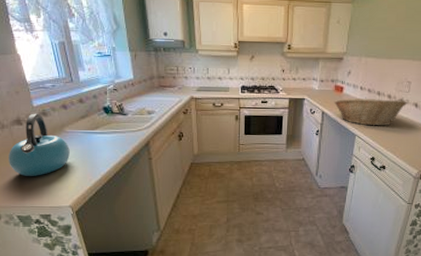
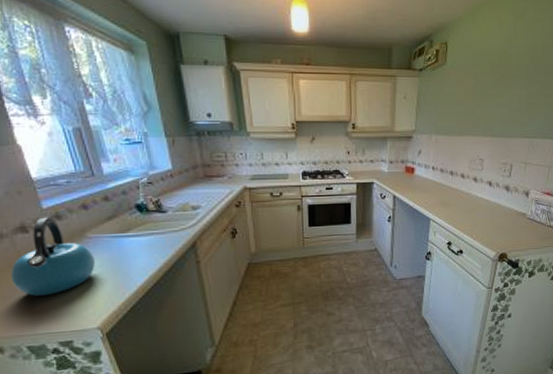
fruit basket: present [333,97,408,126] -> none [405,178,481,208]

